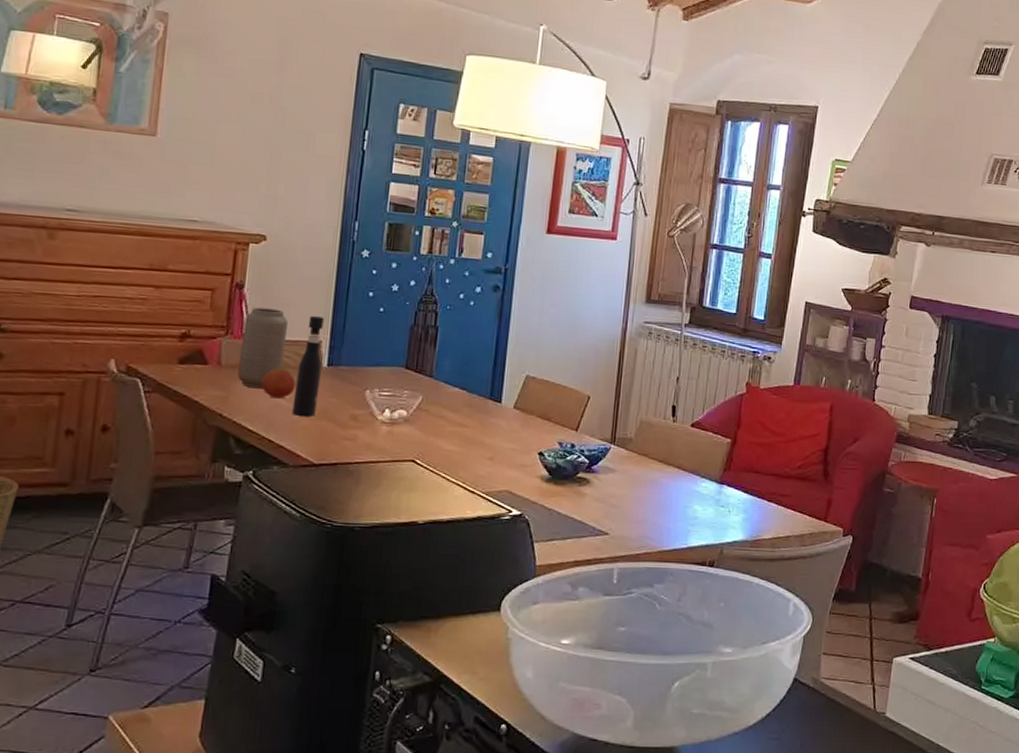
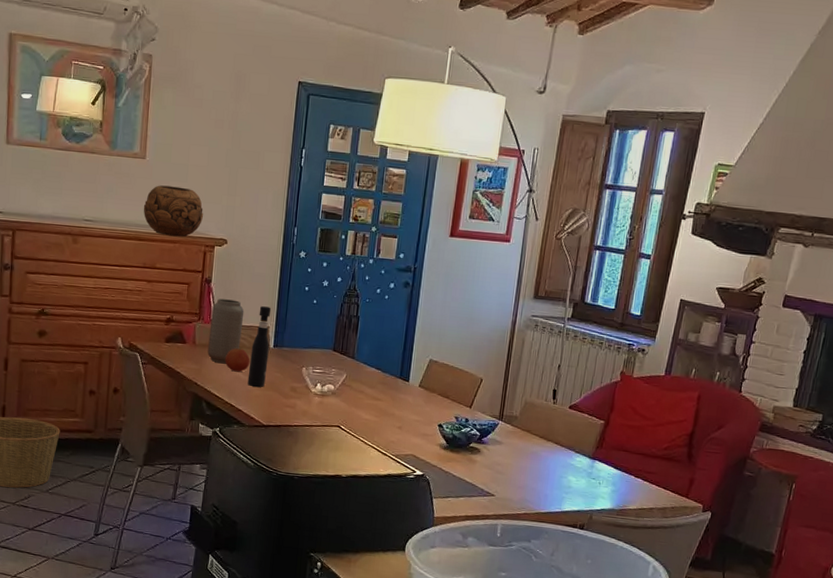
decorative bowl: none [151,168,235,233] -> present [143,185,203,238]

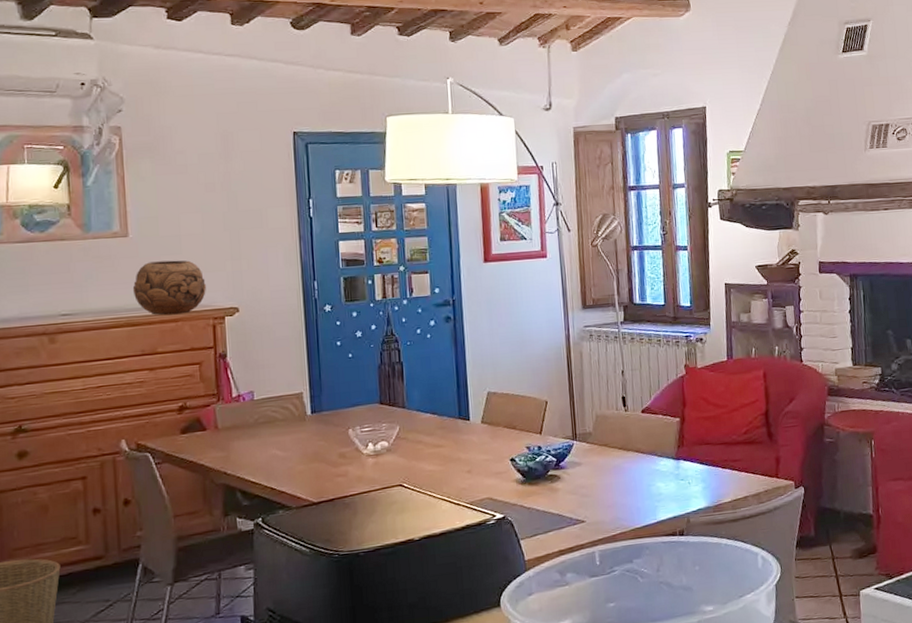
vase: present [207,298,244,364] -> none [232,371,272,444]
fruit: present [225,348,250,372] -> none [256,423,287,450]
pepper grinder: present [247,306,272,387] -> none [285,371,308,462]

